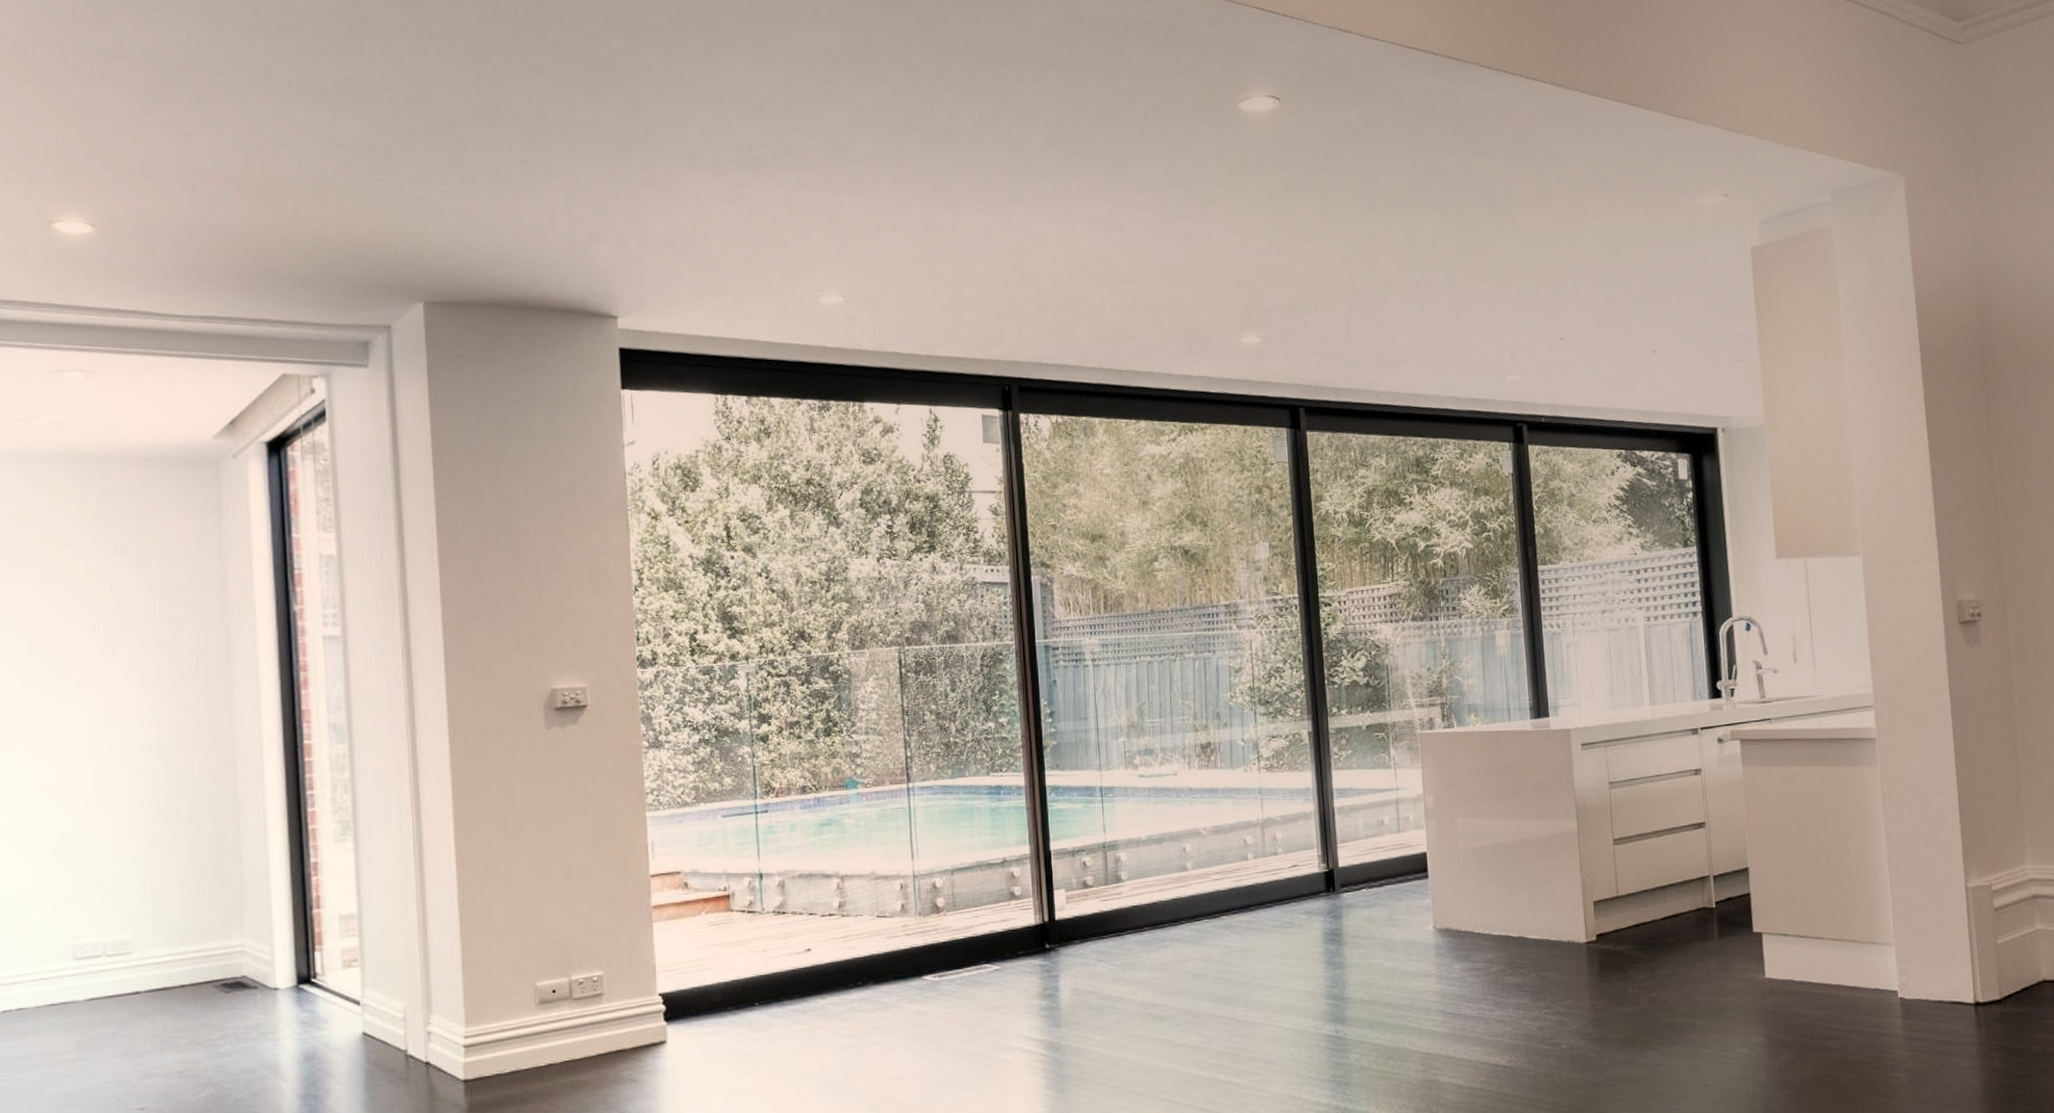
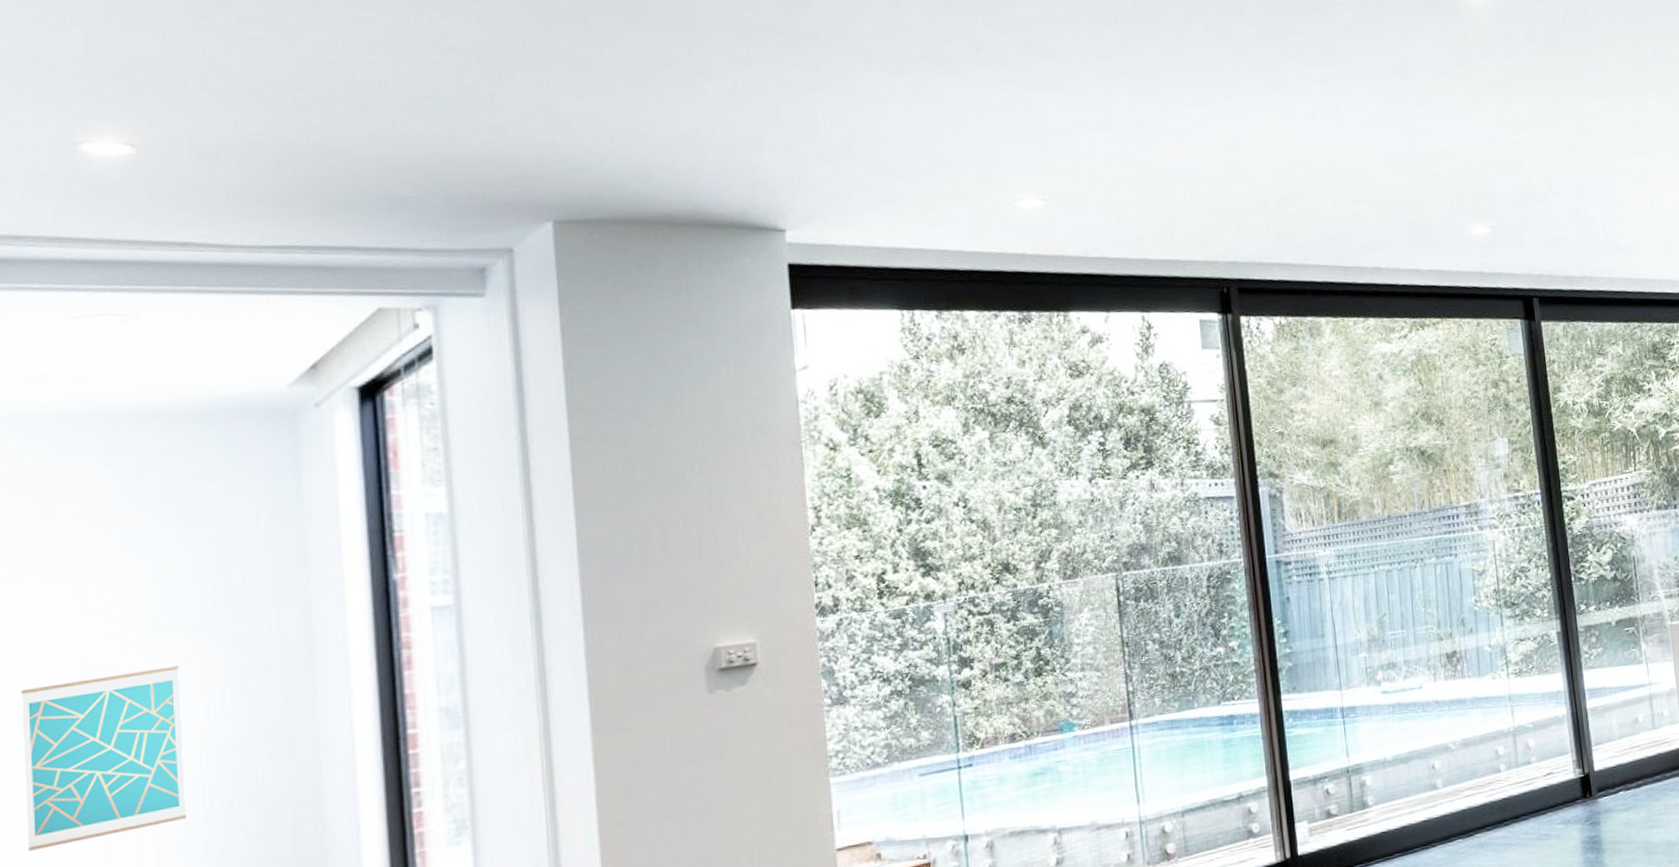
wall art: none [12,672,135,816] -> present [22,665,187,851]

